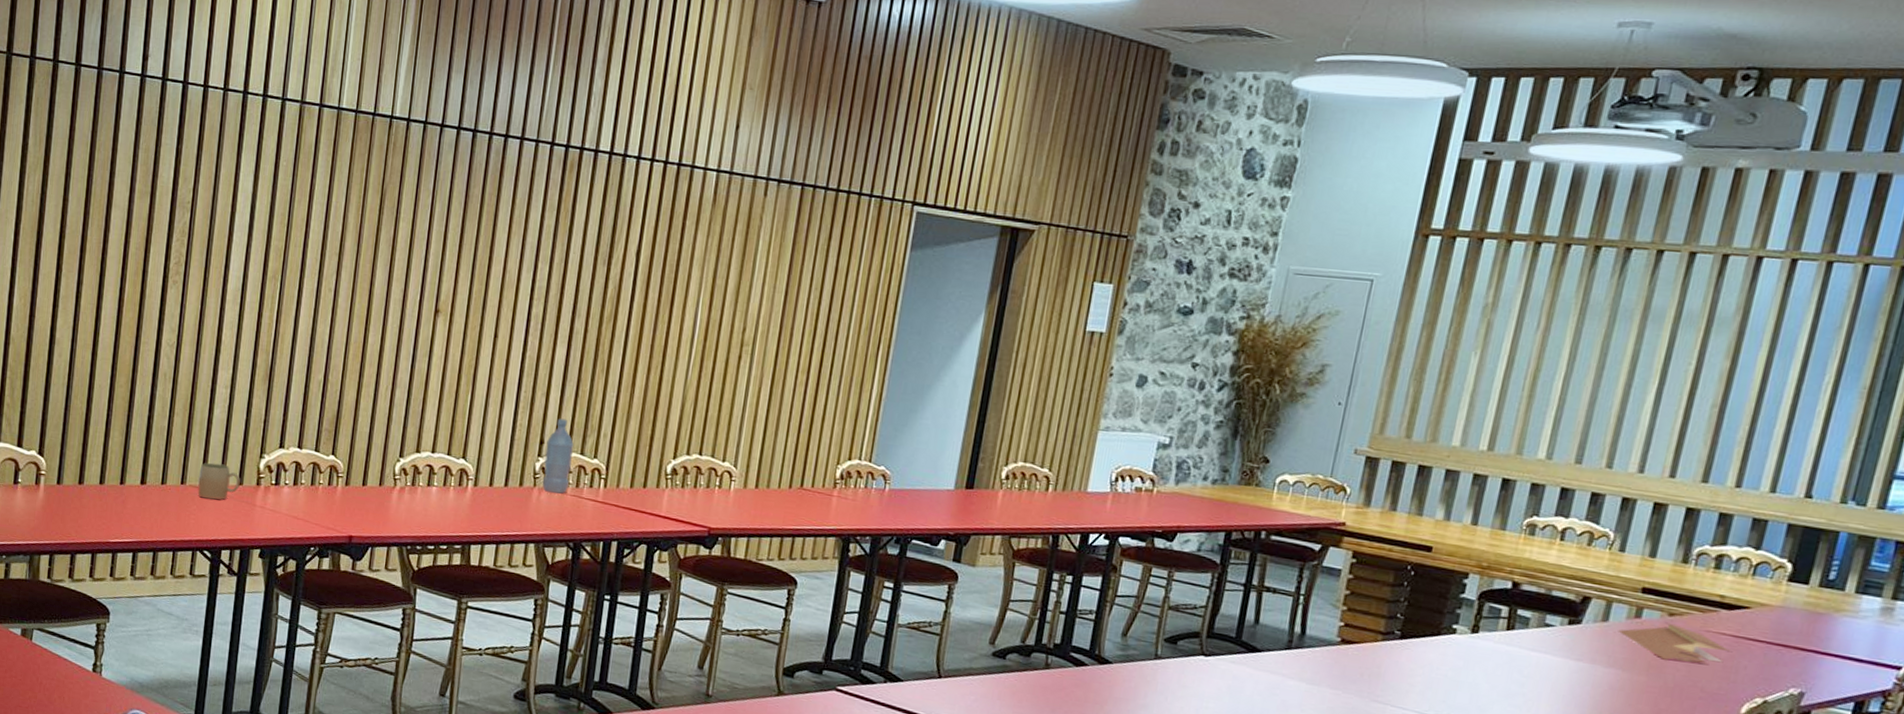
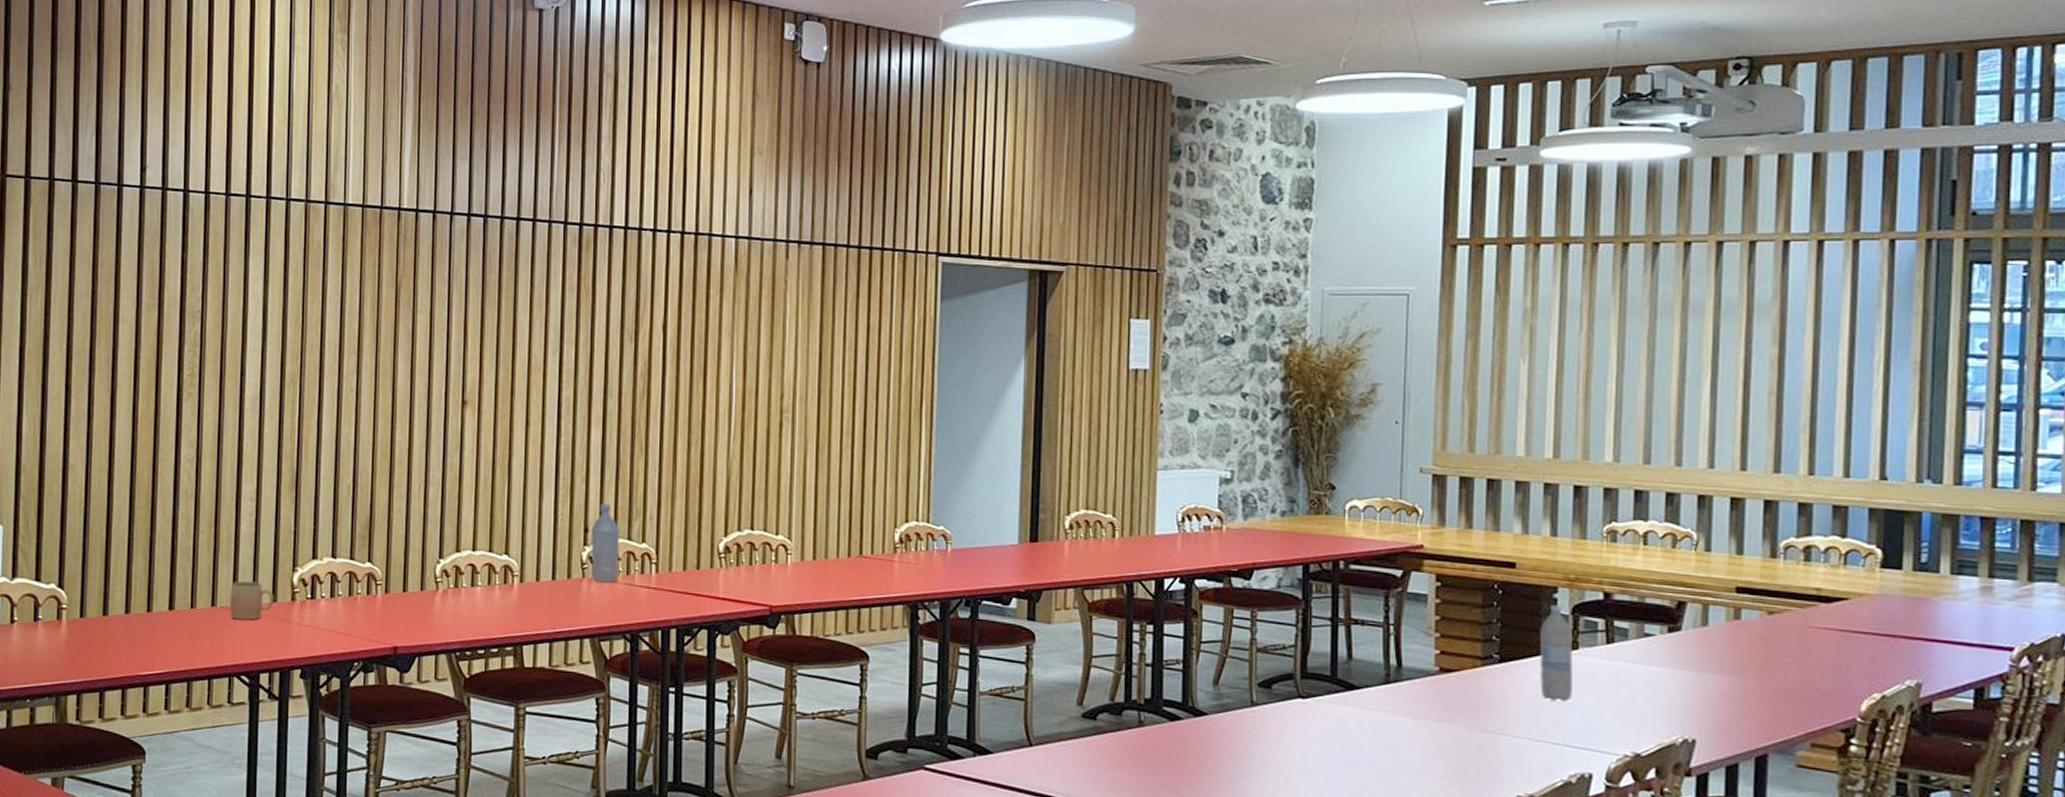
water bottle: none [1434,589,1476,681] -> present [1540,605,1574,703]
papers: present [1618,622,1733,666] -> none [1720,622,1840,663]

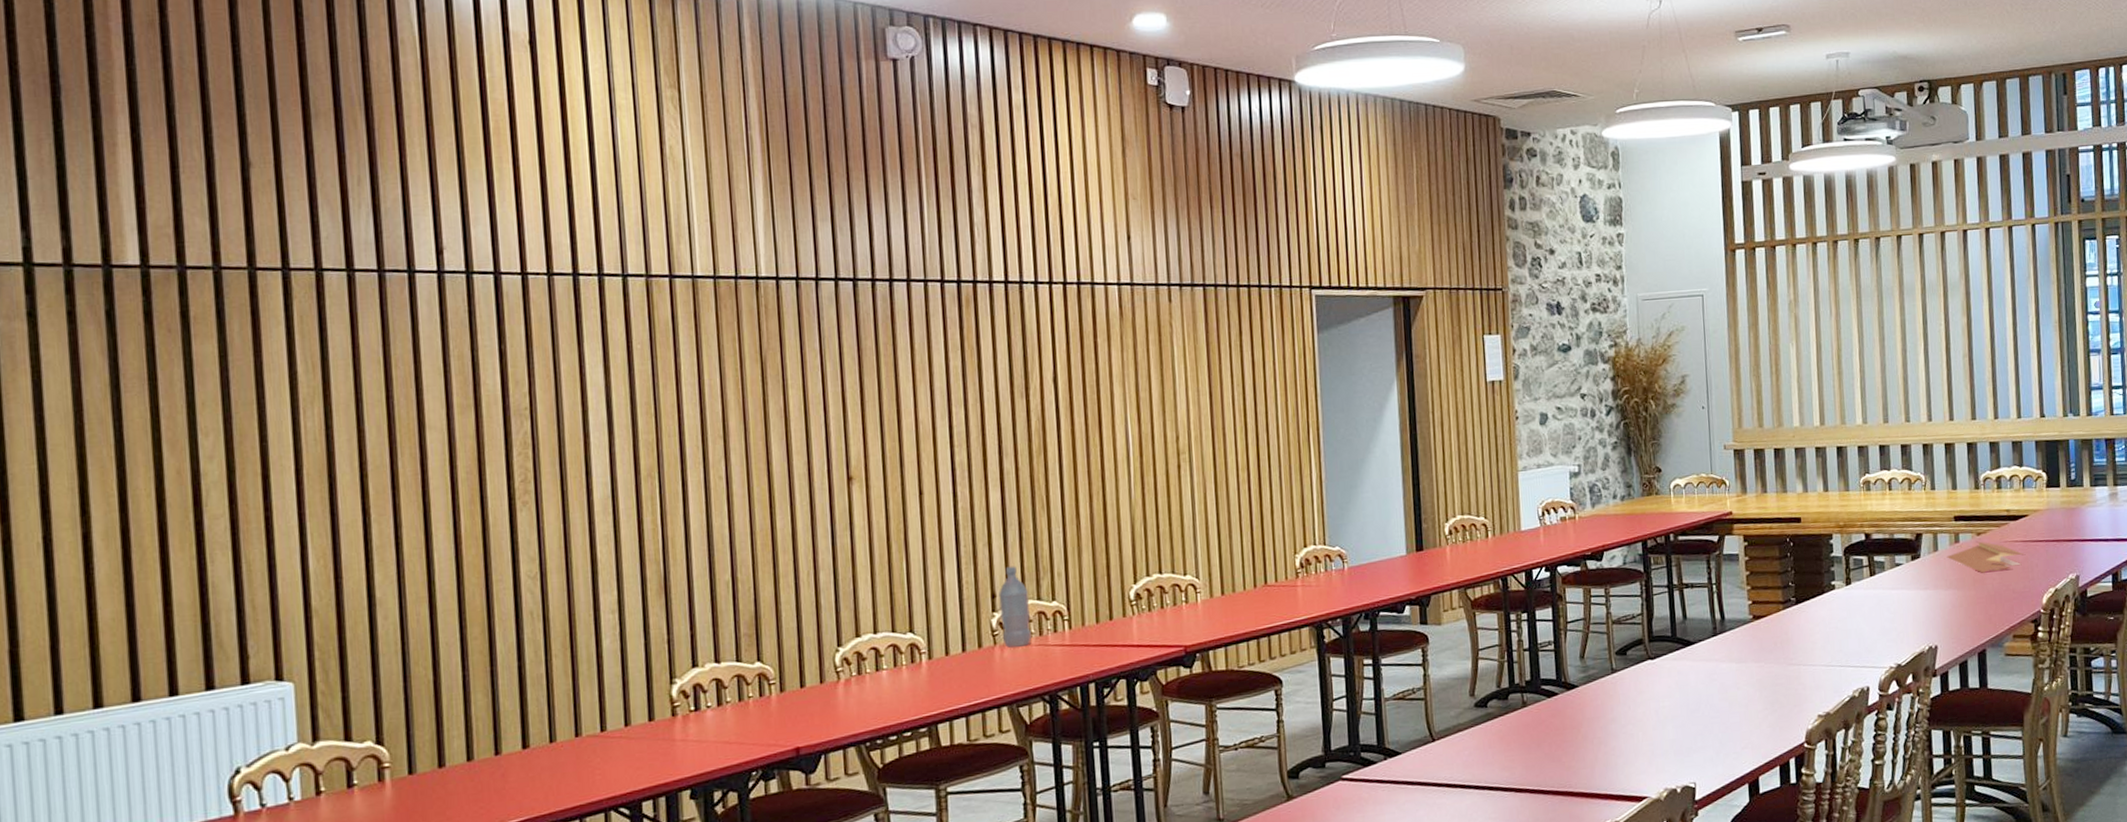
mug: present [229,581,274,620] -> none [596,701,651,747]
water bottle: present [1540,605,1574,703] -> none [1823,549,1850,631]
papers: none [1720,622,1840,663] -> present [1946,541,2026,573]

